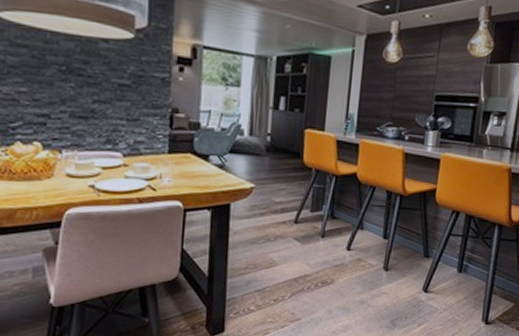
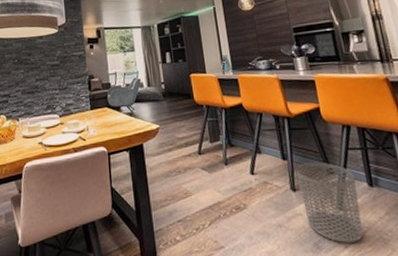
waste bin: none [390,244,448,321] -> present [296,162,363,243]

